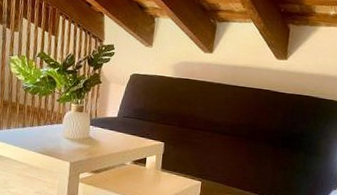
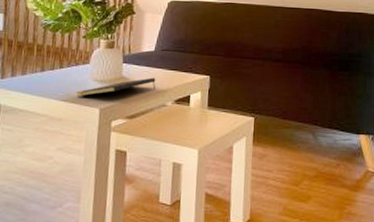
notepad: none [50,140,118,151] -> present [75,77,156,97]

